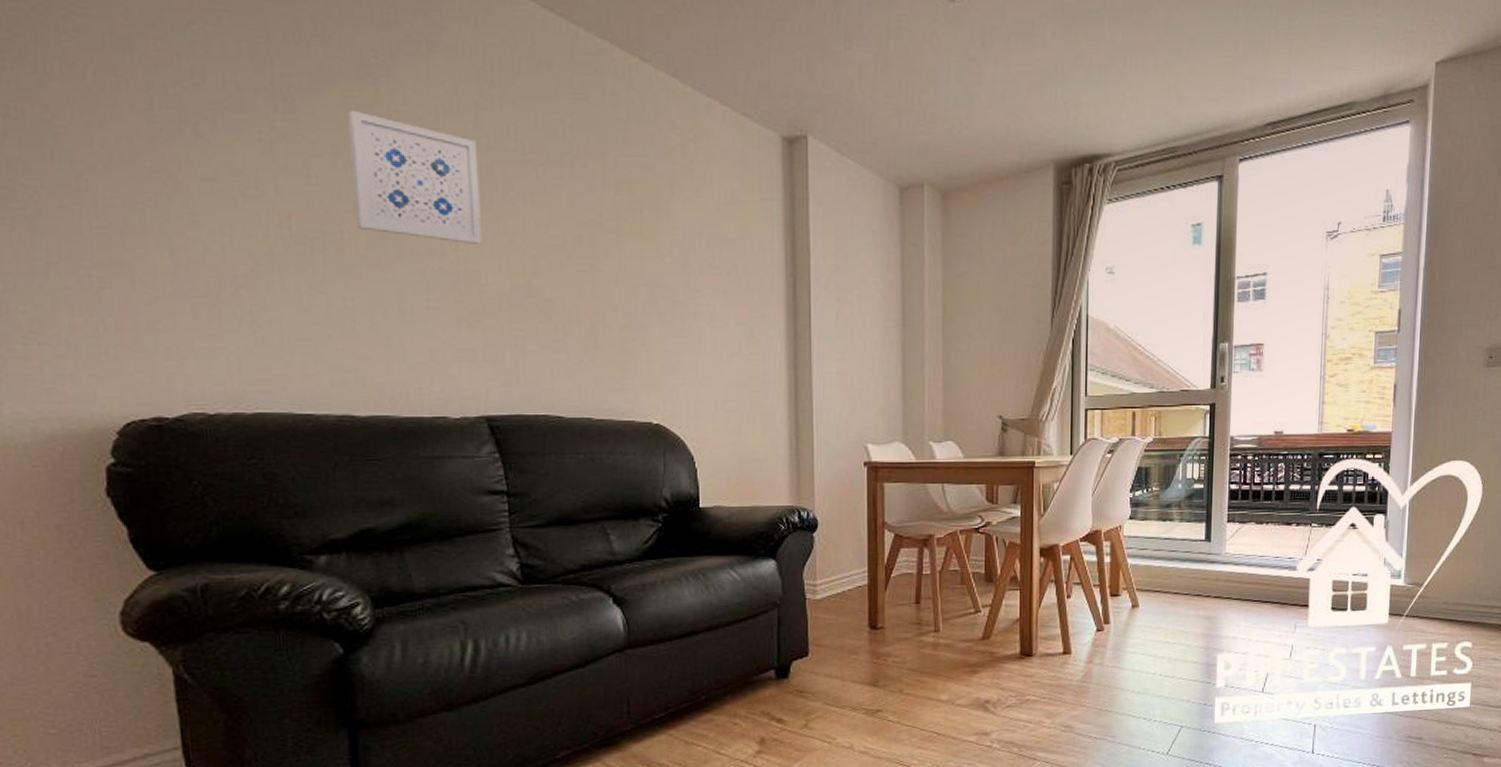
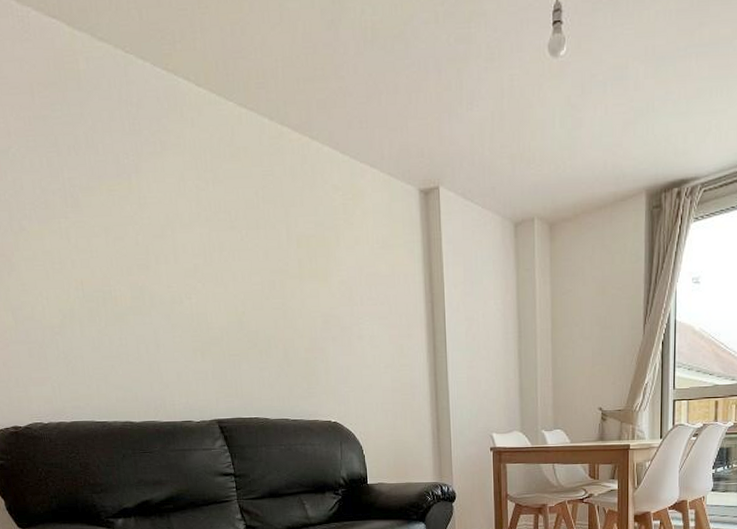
wall art: present [348,109,482,244] -> none [113,199,207,293]

